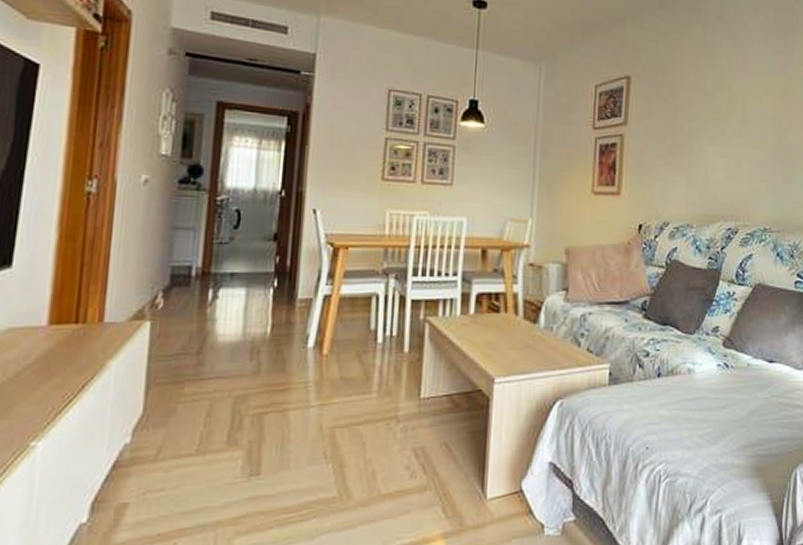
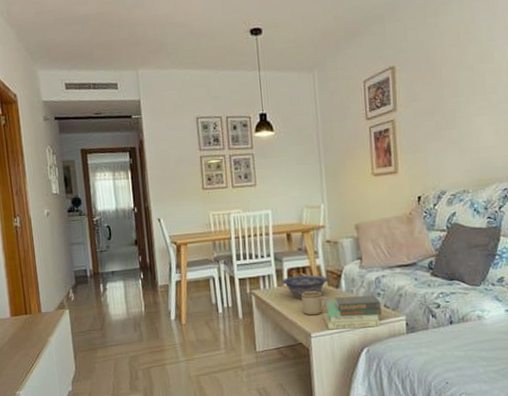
decorative bowl: none [467,302,525,333] -> present [282,274,328,300]
mug: none [488,324,521,355] -> present [301,291,328,316]
books: none [512,334,584,375] -> present [323,295,383,330]

